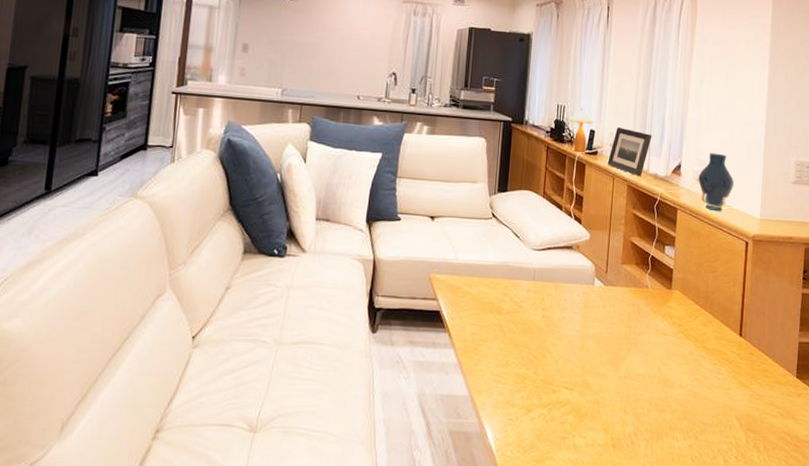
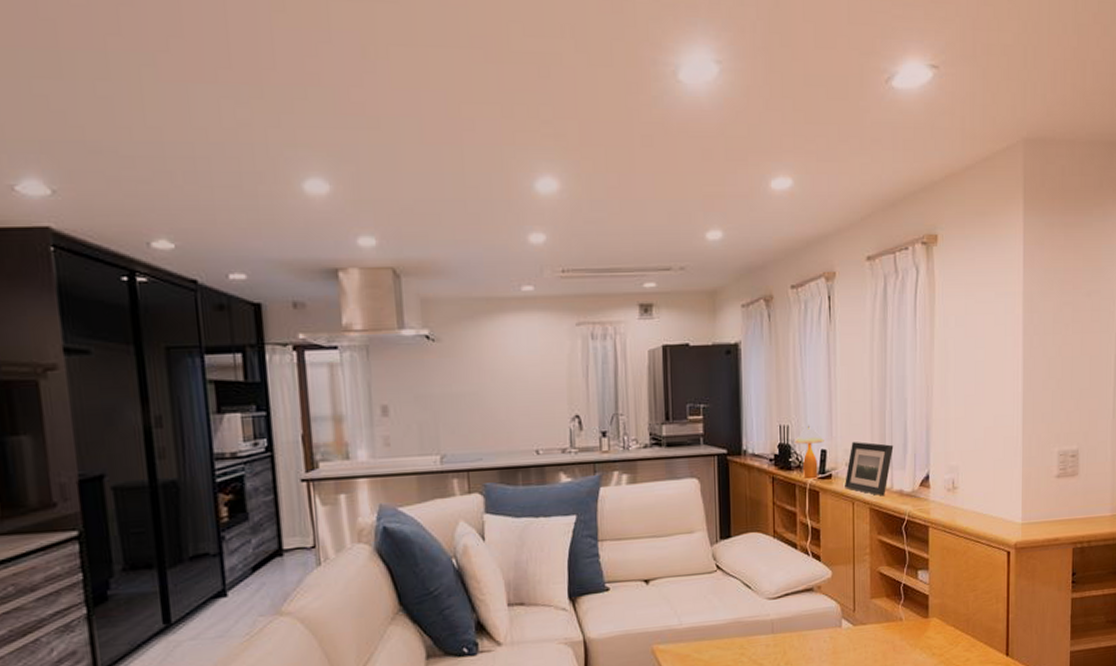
vase: present [698,153,734,211] -> none [949,455,991,522]

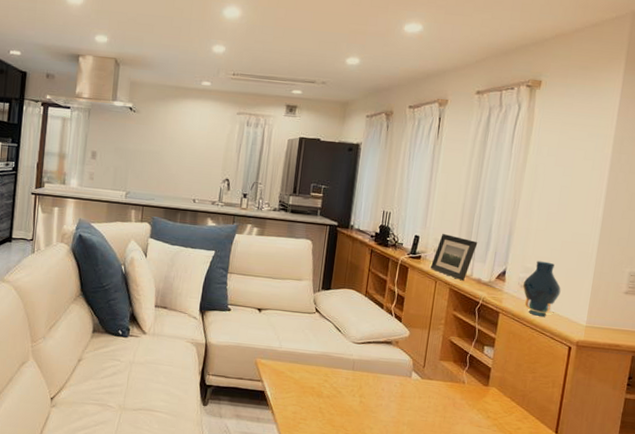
table lamp: present [795,425,824,478] -> none [394,214,419,257]
vase: none [949,455,991,522] -> present [522,261,561,317]

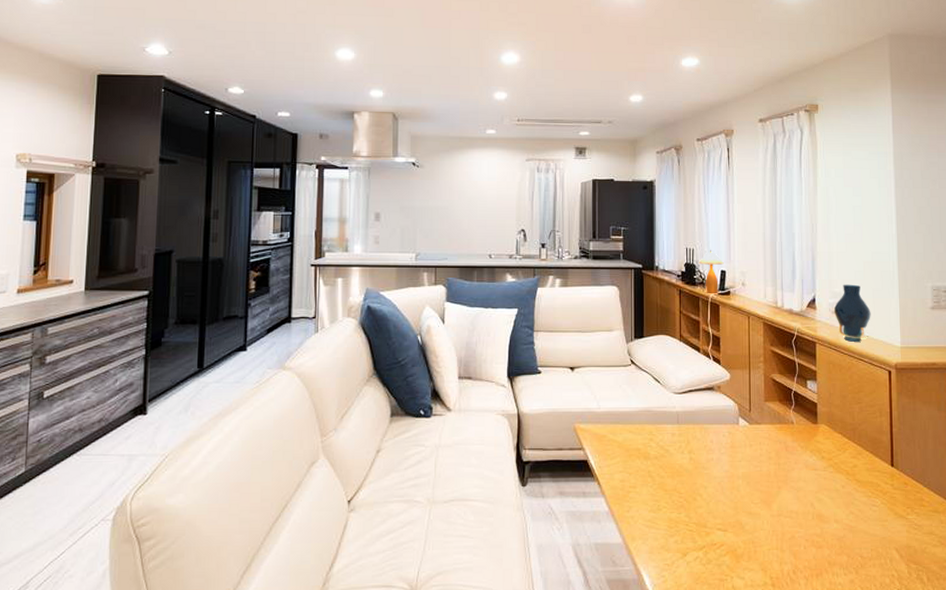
table lamp: none [394,214,419,257] -> present [699,249,724,293]
picture frame: present [431,234,478,281] -> none [741,266,784,313]

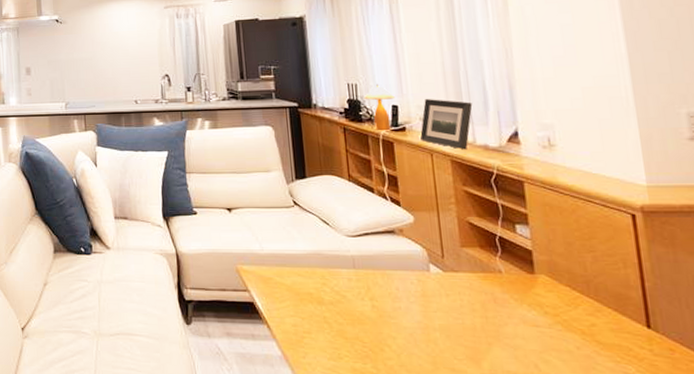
picture frame: none [741,266,784,313] -> present [420,99,473,150]
vase: present [833,284,871,342] -> none [544,114,599,180]

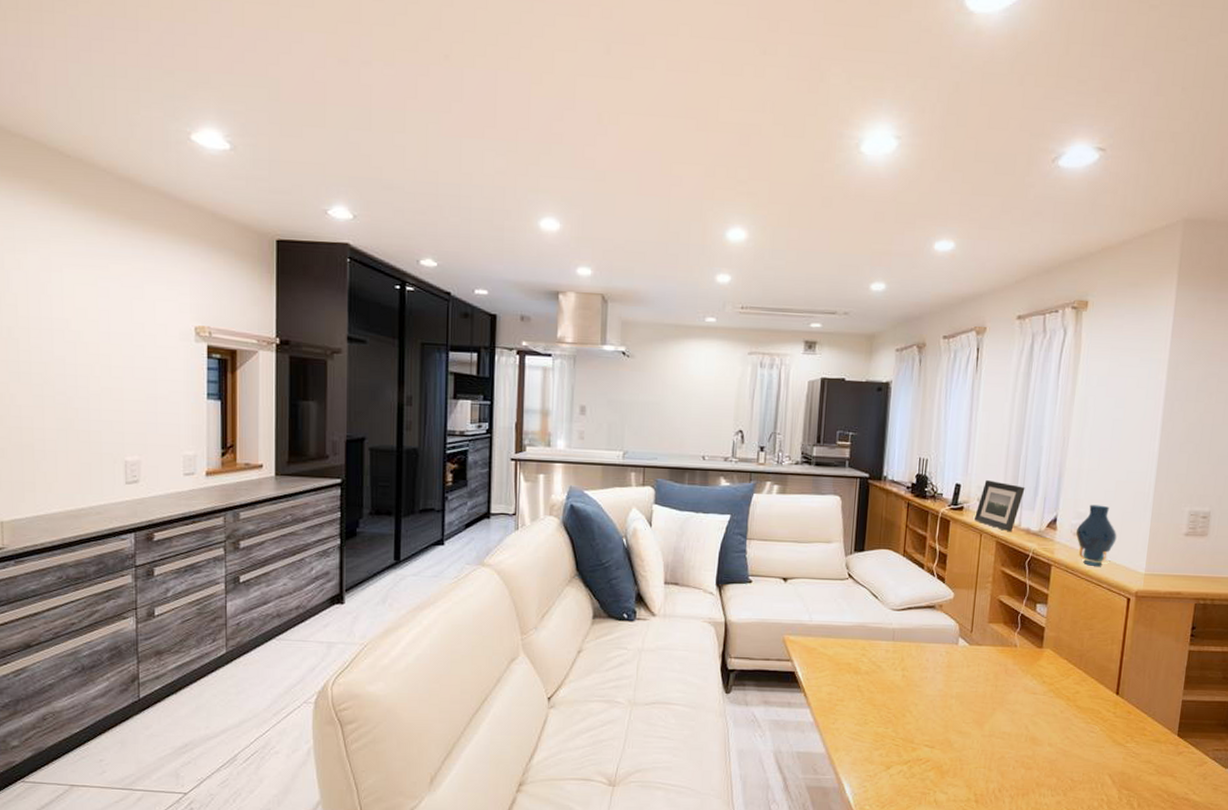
table lamp: present [364,83,395,130] -> none [932,460,960,508]
vase: none [544,114,599,180] -> present [1075,504,1117,566]

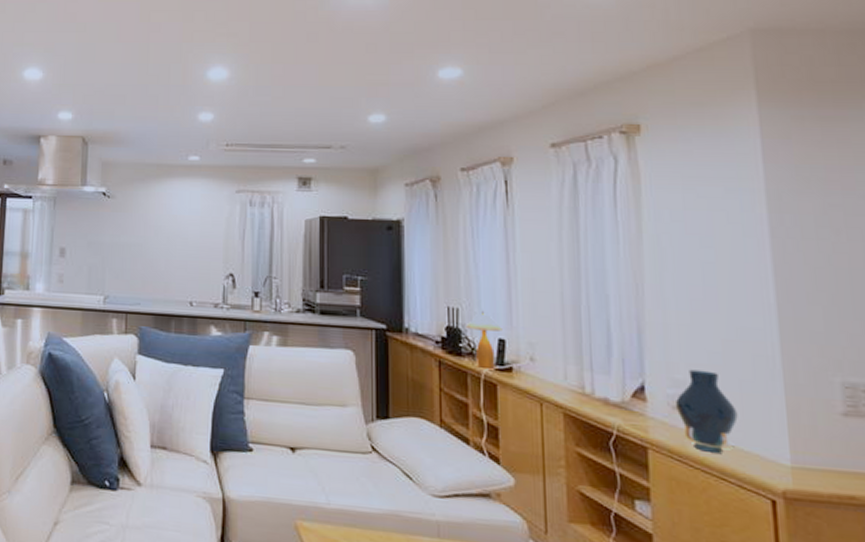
table lamp: none [932,460,960,508] -> present [466,310,502,369]
picture frame: present [974,480,1025,532] -> none [529,335,593,402]

